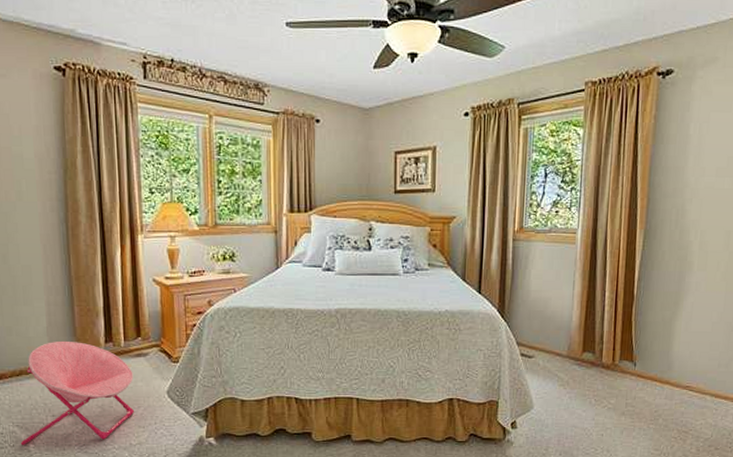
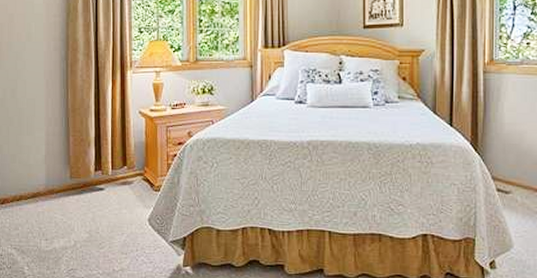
chair: present [20,340,135,445] -> none [16,168,119,267]

